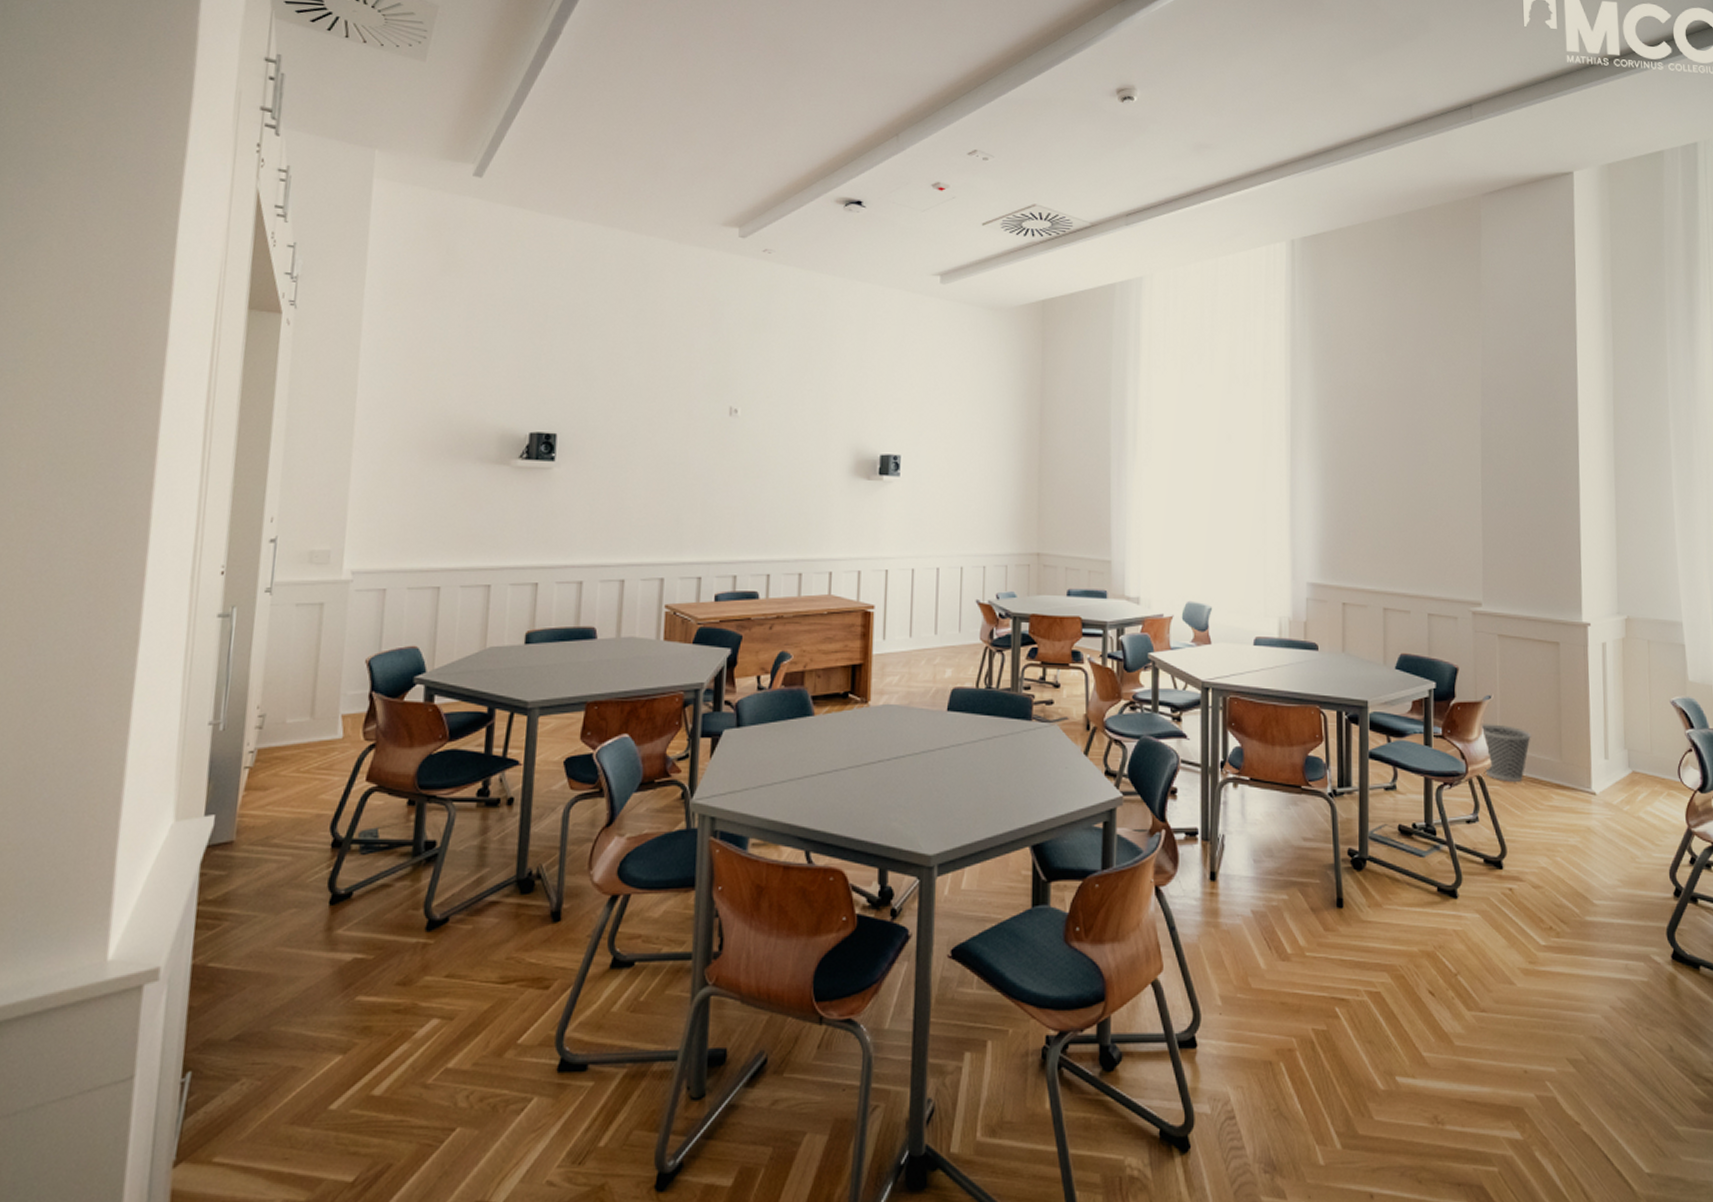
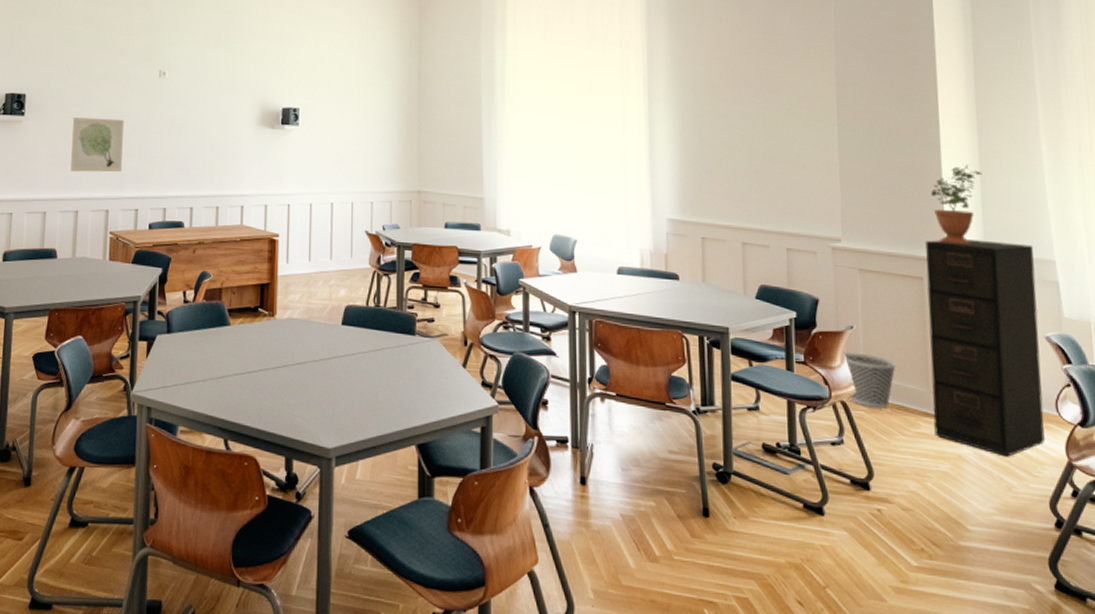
wall art: none [615,464,684,532] -> present [70,118,124,173]
filing cabinet: none [1562,602,1667,827] -> present [925,240,1045,457]
potted plant: none [1569,523,1618,608] -> present [930,165,982,245]

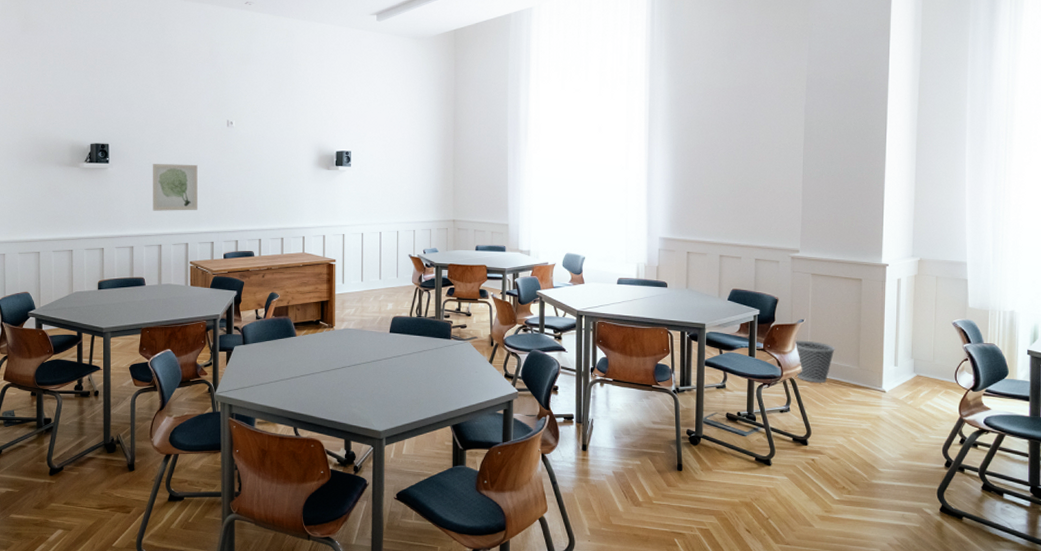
filing cabinet: present [925,240,1045,457] -> none [860,248,951,416]
potted plant: present [930,165,982,245] -> none [873,186,916,252]

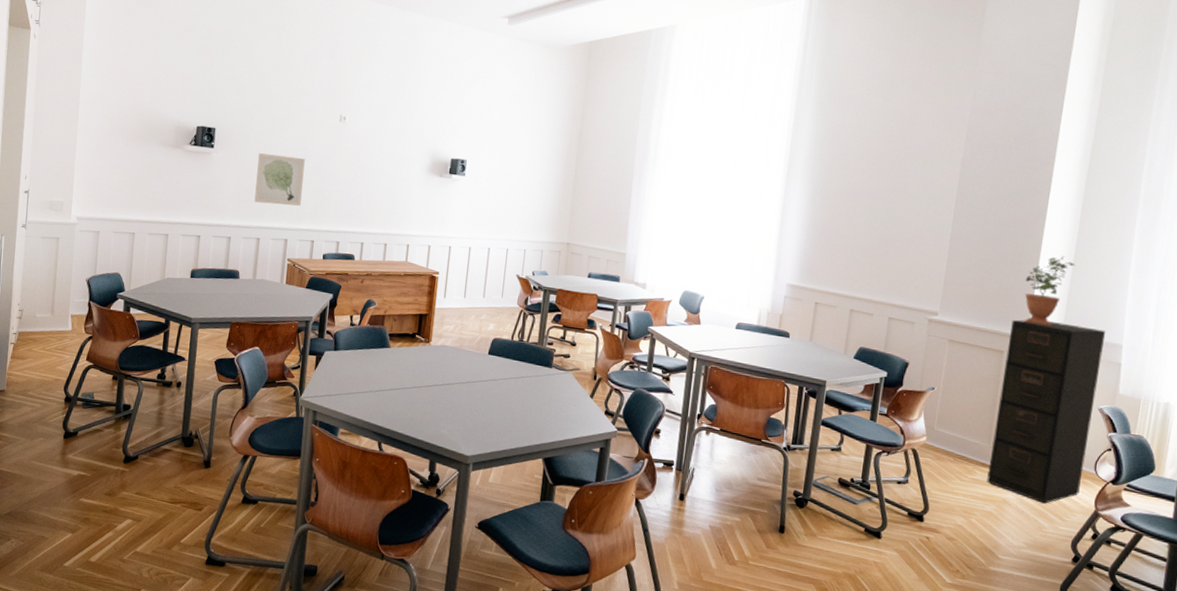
wastebasket: present [793,340,835,383] -> none [920,408,965,458]
filing cabinet: none [860,248,951,416] -> present [987,319,1106,504]
potted plant: none [873,186,916,252] -> present [1025,256,1075,327]

